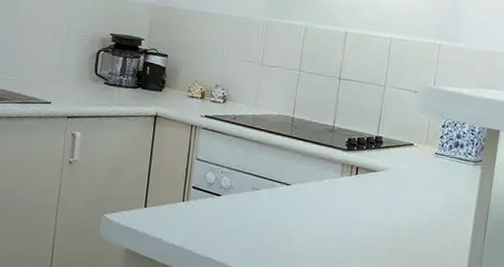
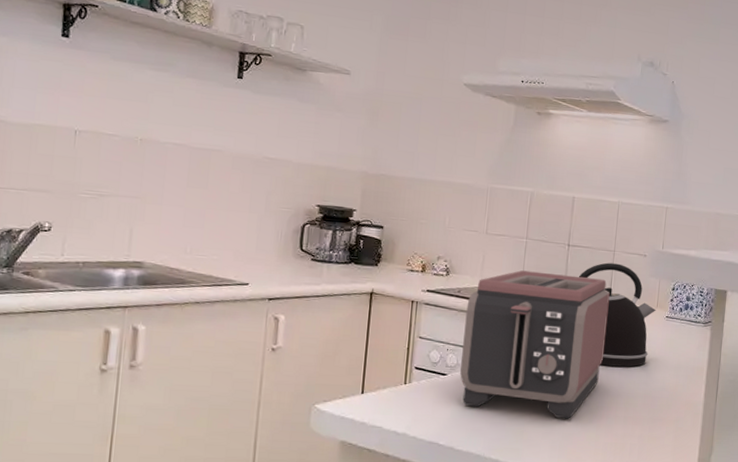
toaster: none [233,101,379,246] -> present [460,270,610,419]
kettle: none [348,97,425,201] -> present [578,262,656,367]

